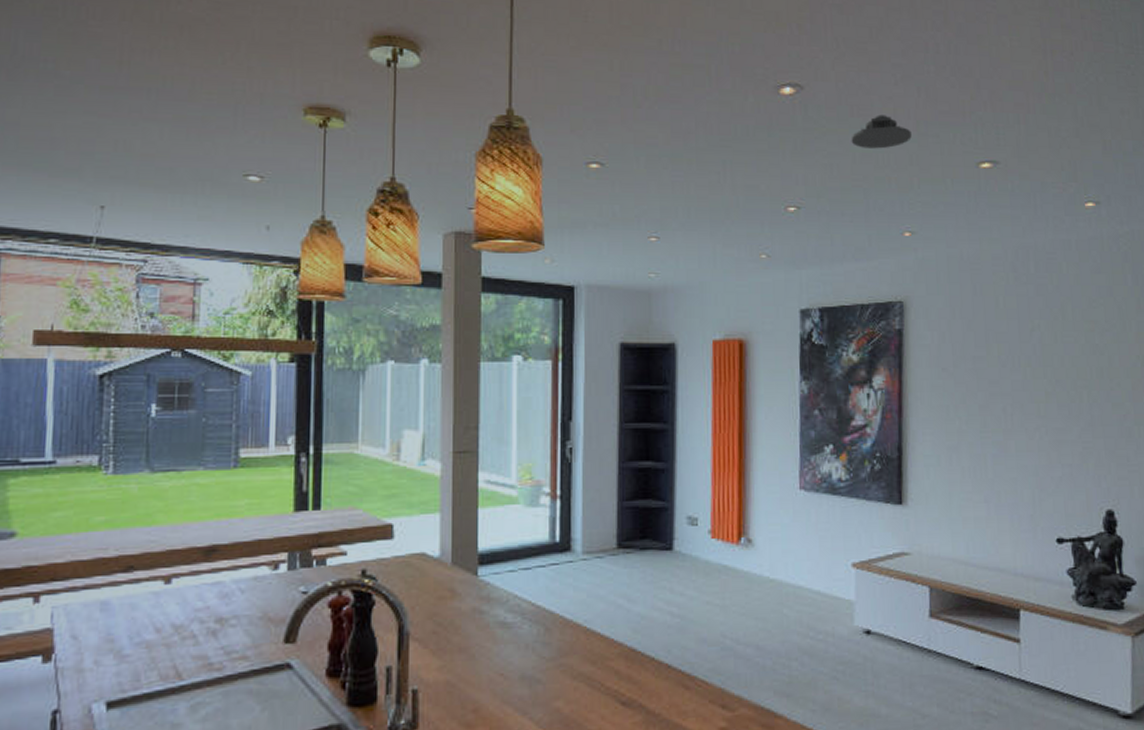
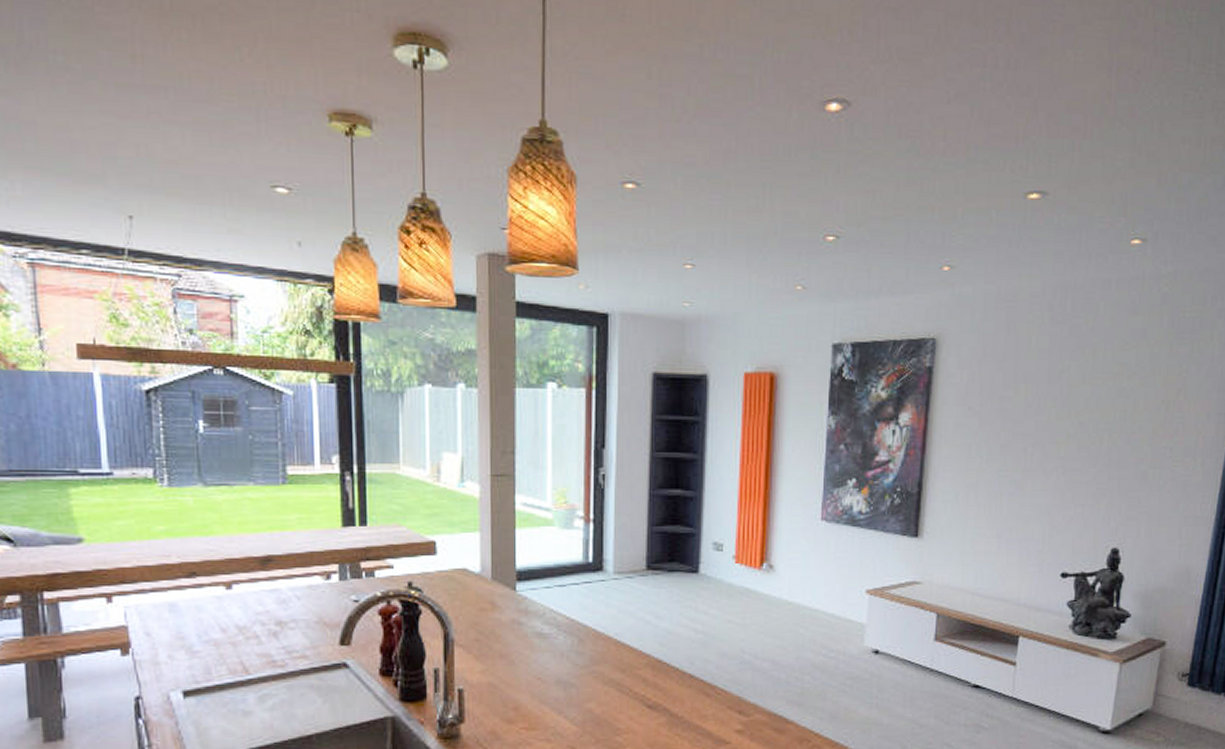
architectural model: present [851,114,912,149] -> none [896,136,960,175]

